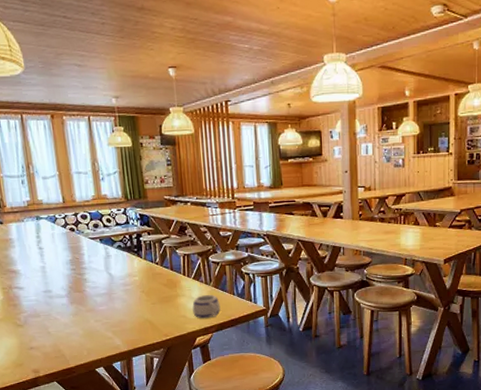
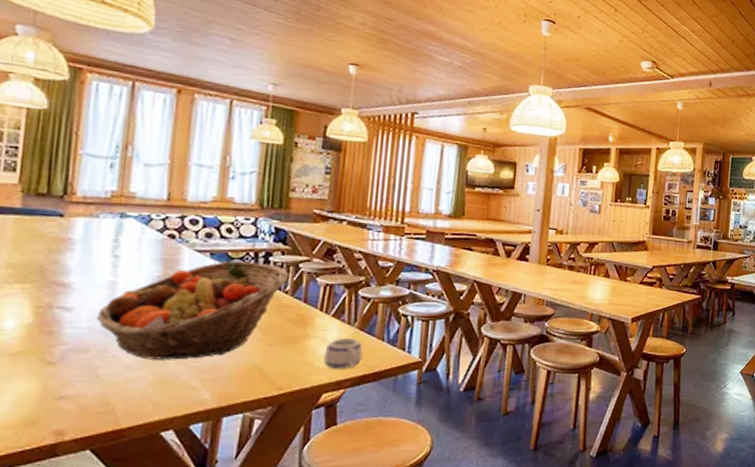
fruit basket: none [39,242,157,320] -> present [95,260,289,360]

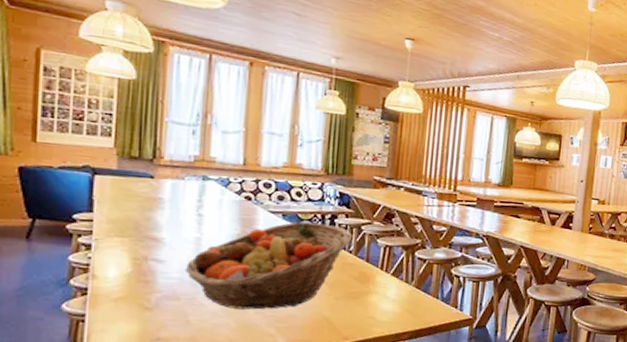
mug: present [324,338,363,369] -> none [384,295,420,323]

